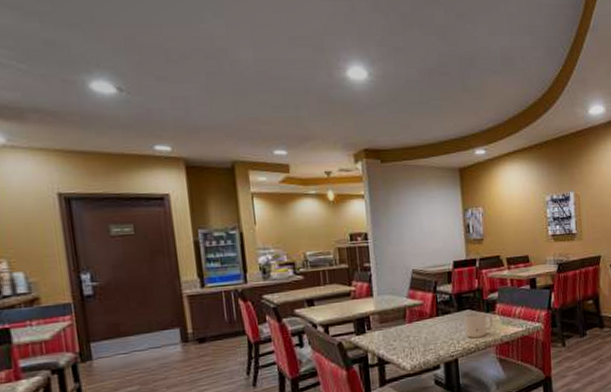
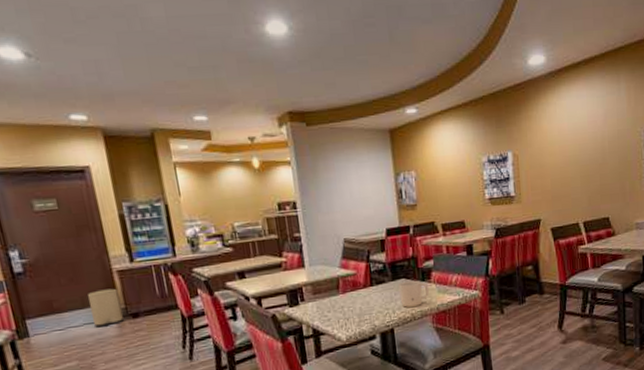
pedal bin: none [156,313,190,352] -> present [88,288,124,328]

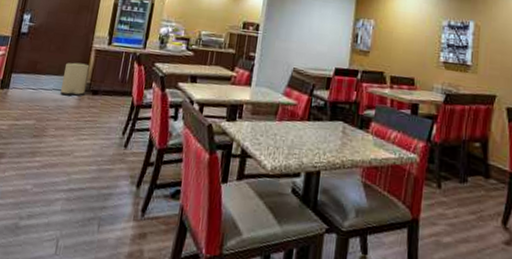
mug: present [398,280,430,308] -> none [333,124,366,154]

